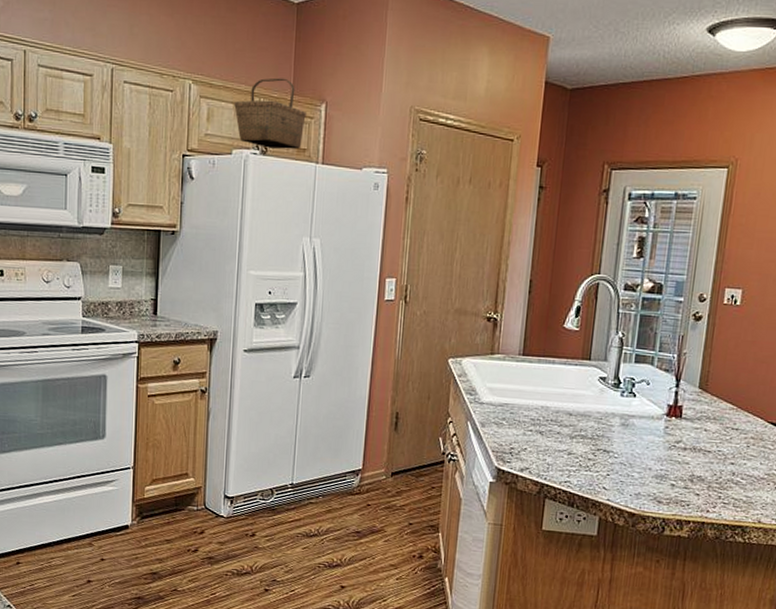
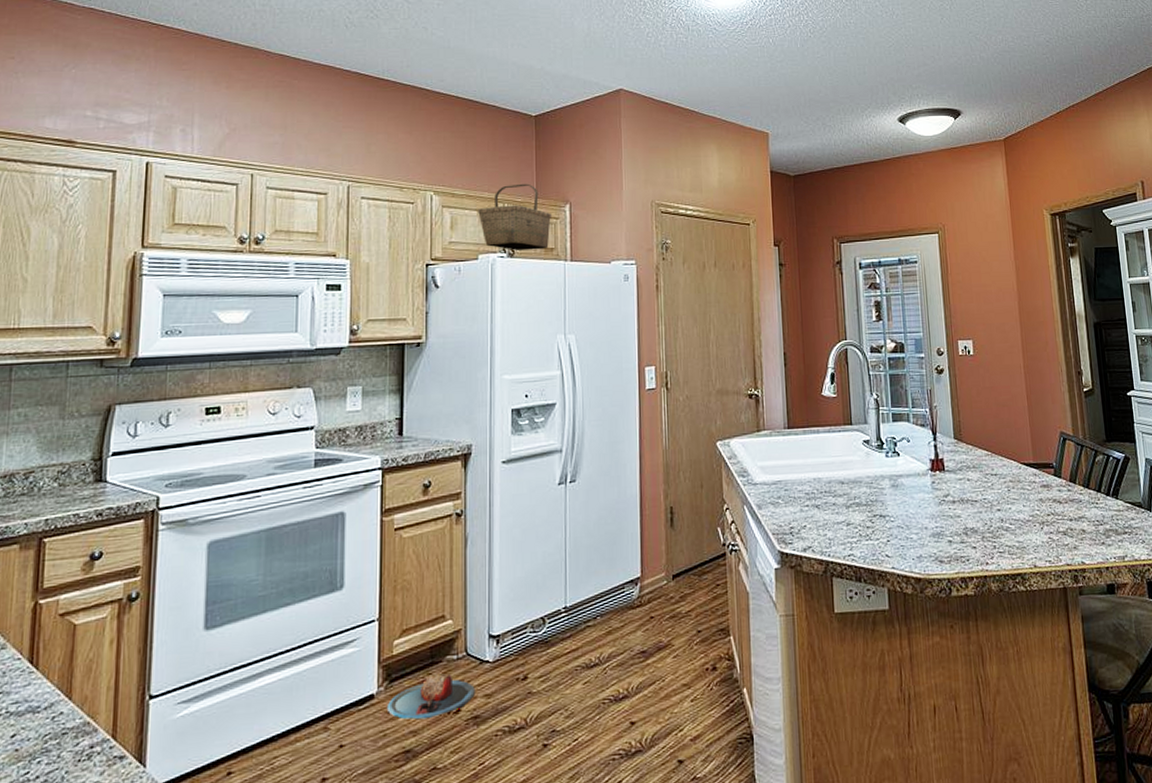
pet bowl: none [138,518,211,552] -> present [386,672,475,720]

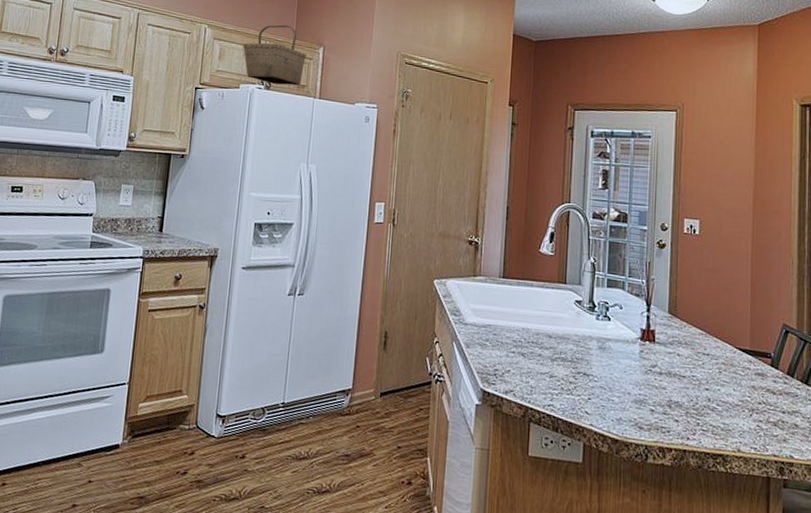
pet bowl: present [386,672,475,720] -> none [128,437,201,474]

